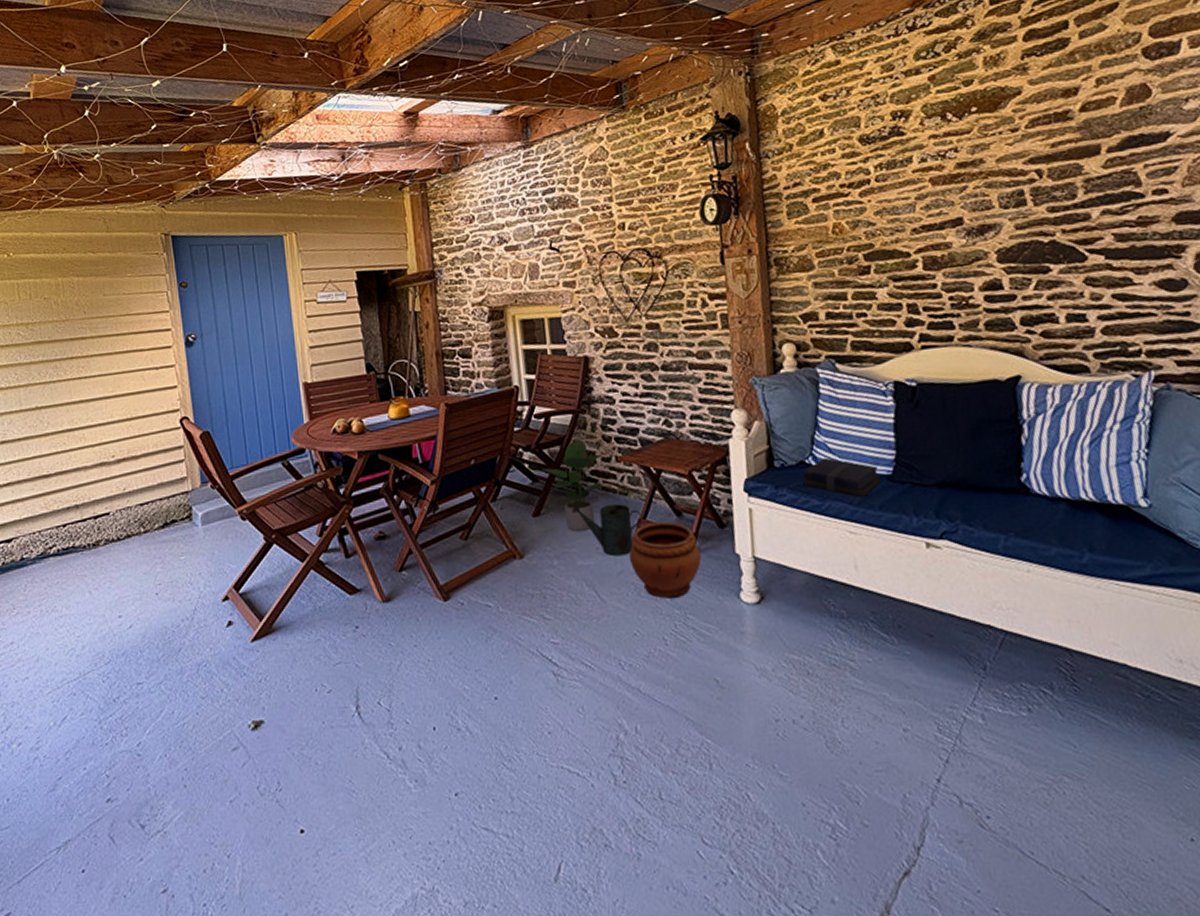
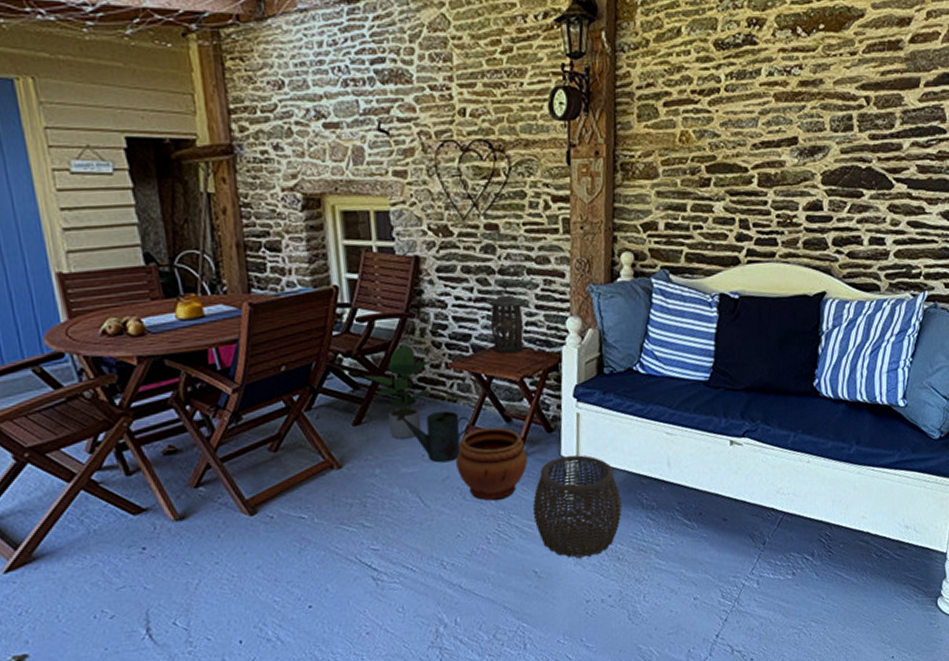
lantern: none [653,375,691,448] -> present [488,280,524,355]
woven basket: none [709,553,808,669] -> present [532,455,622,559]
book: present [802,457,882,499] -> none [629,364,699,403]

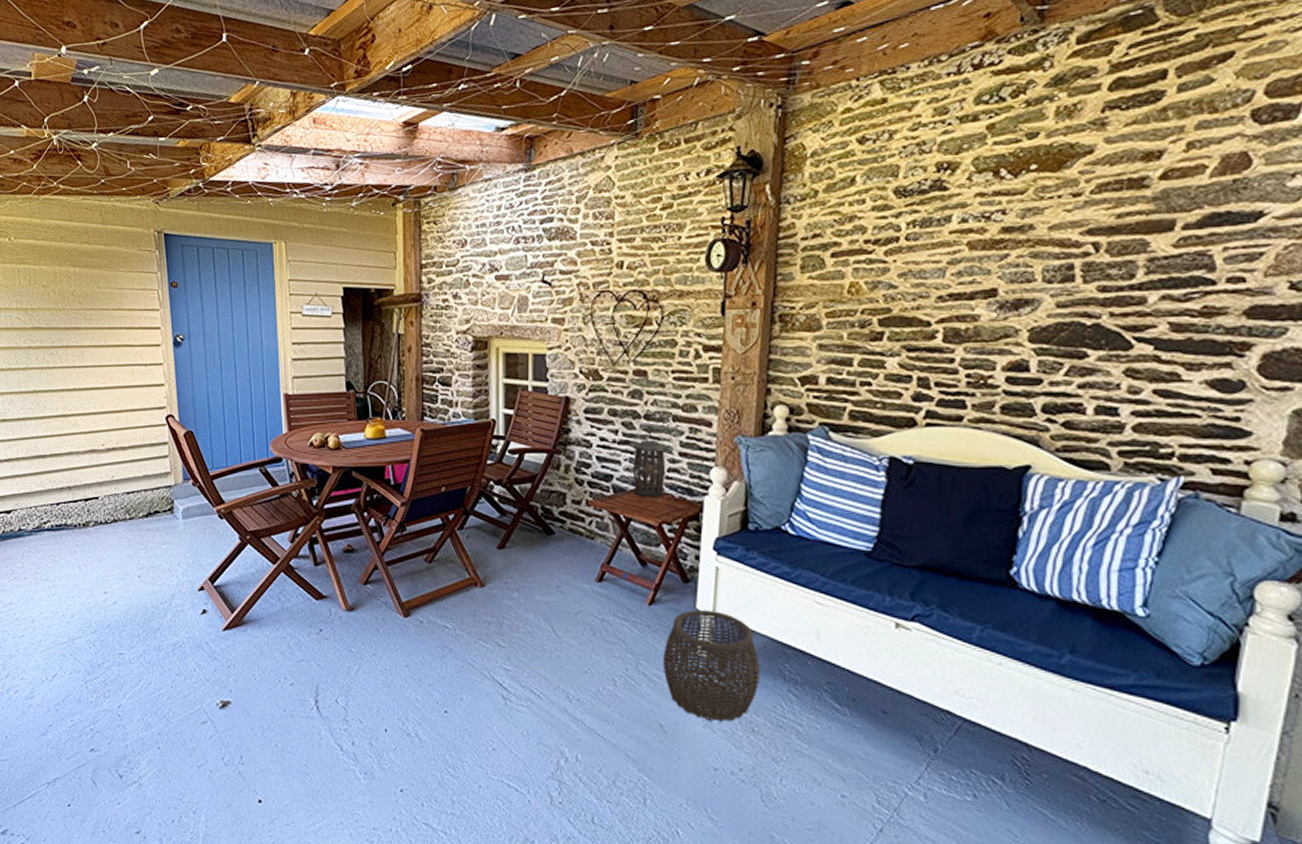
potted plant: present [364,344,432,439] -> none [511,478,573,568]
watering can: present [396,411,471,463] -> none [536,541,606,597]
planter pot: present [456,427,528,501] -> none [589,568,661,643]

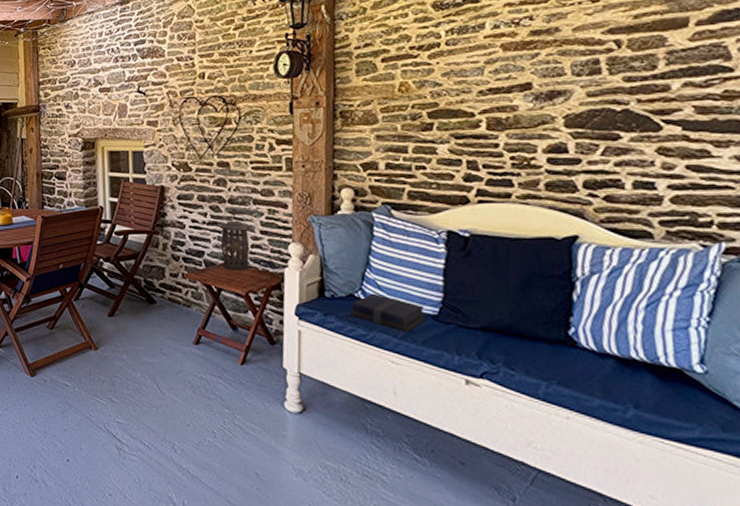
woven basket: present [662,609,761,722] -> none [255,368,345,471]
book: none [776,526,859,571] -> present [350,293,427,333]

